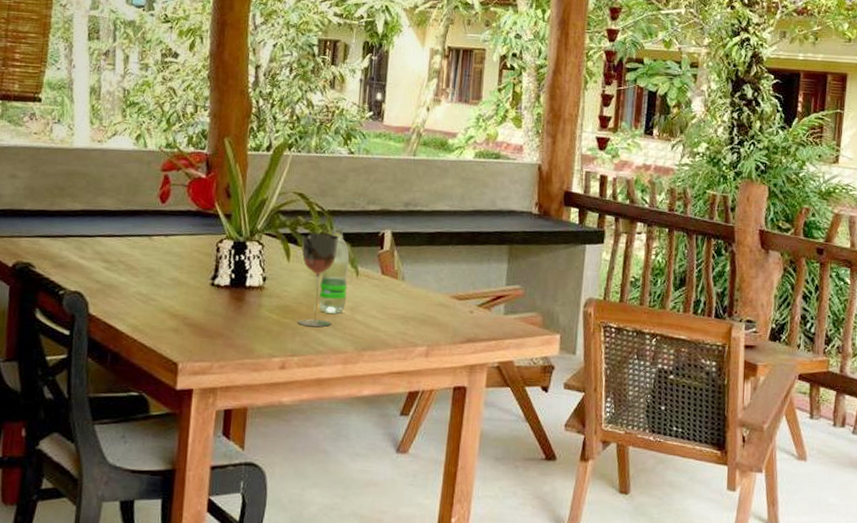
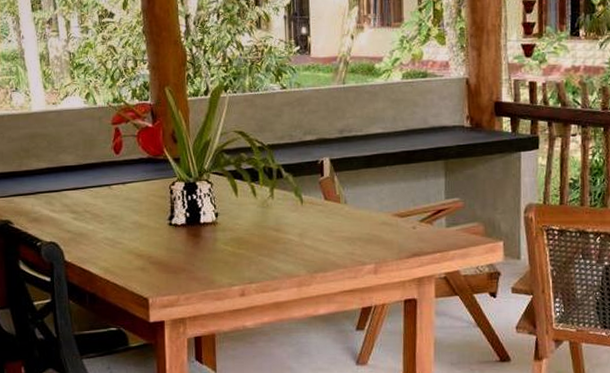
wineglass: present [297,233,339,327] -> none [247,166,282,255]
bottle: present [318,228,350,314] -> none [267,160,294,241]

